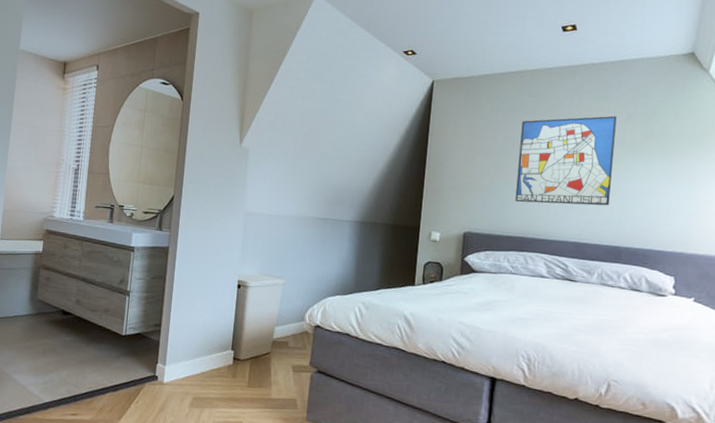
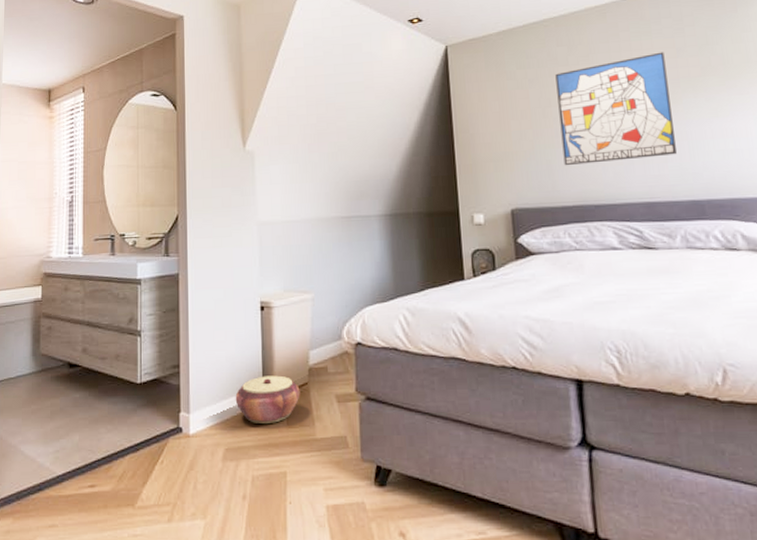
woven basket: none [206,342,263,382] -> present [235,375,300,423]

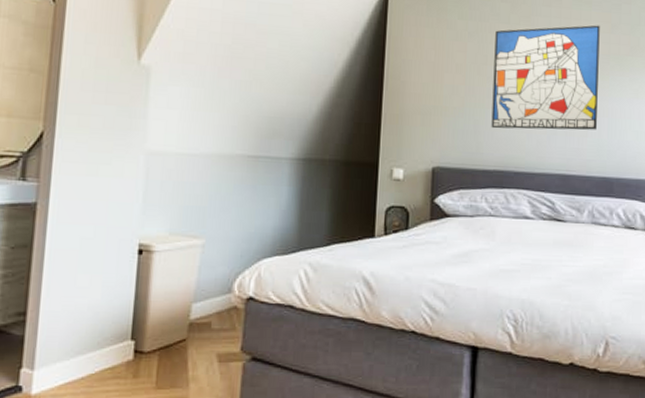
woven basket: present [235,375,300,423] -> none [94,329,176,383]

